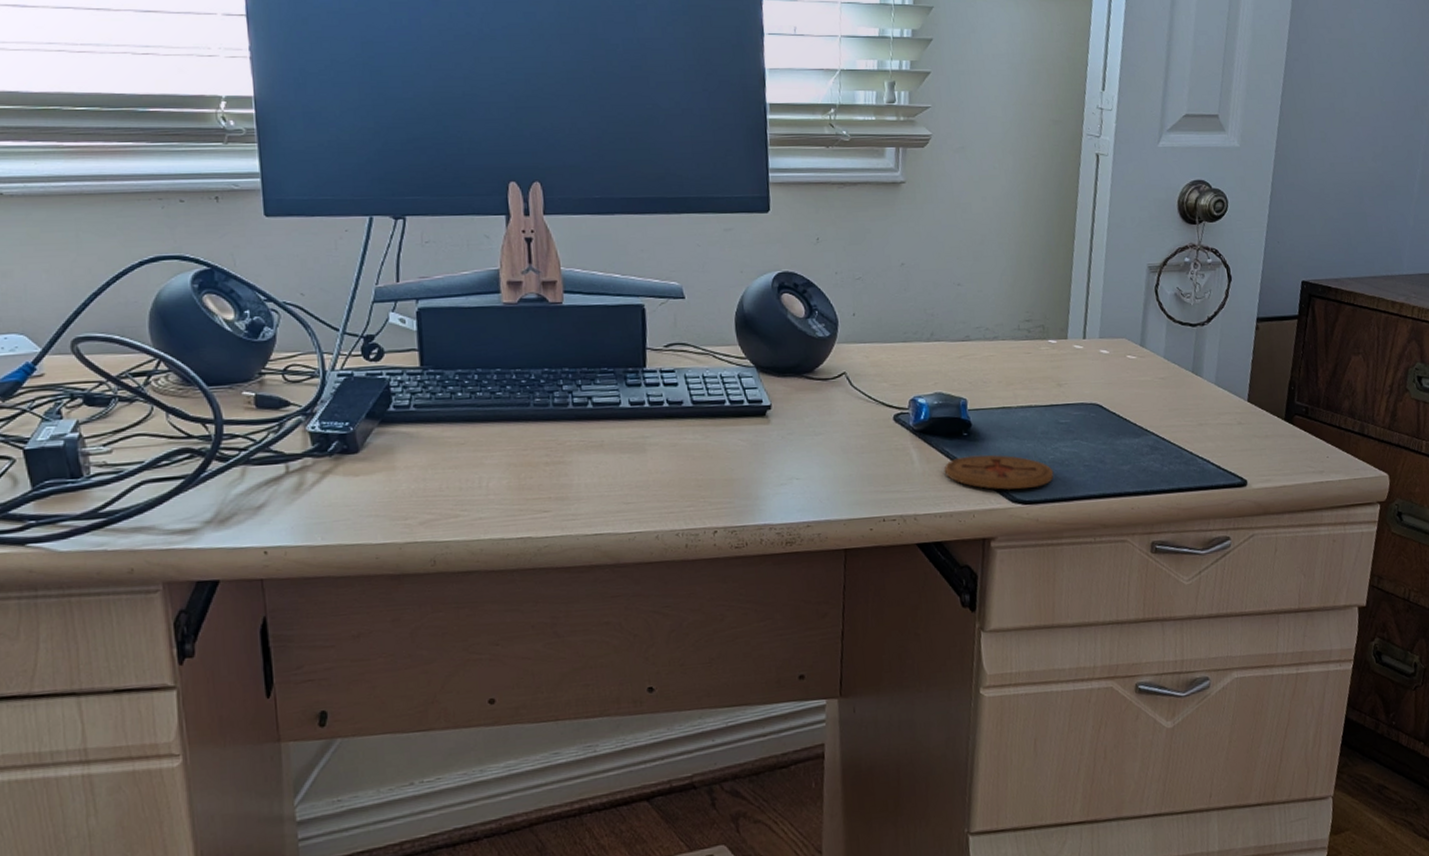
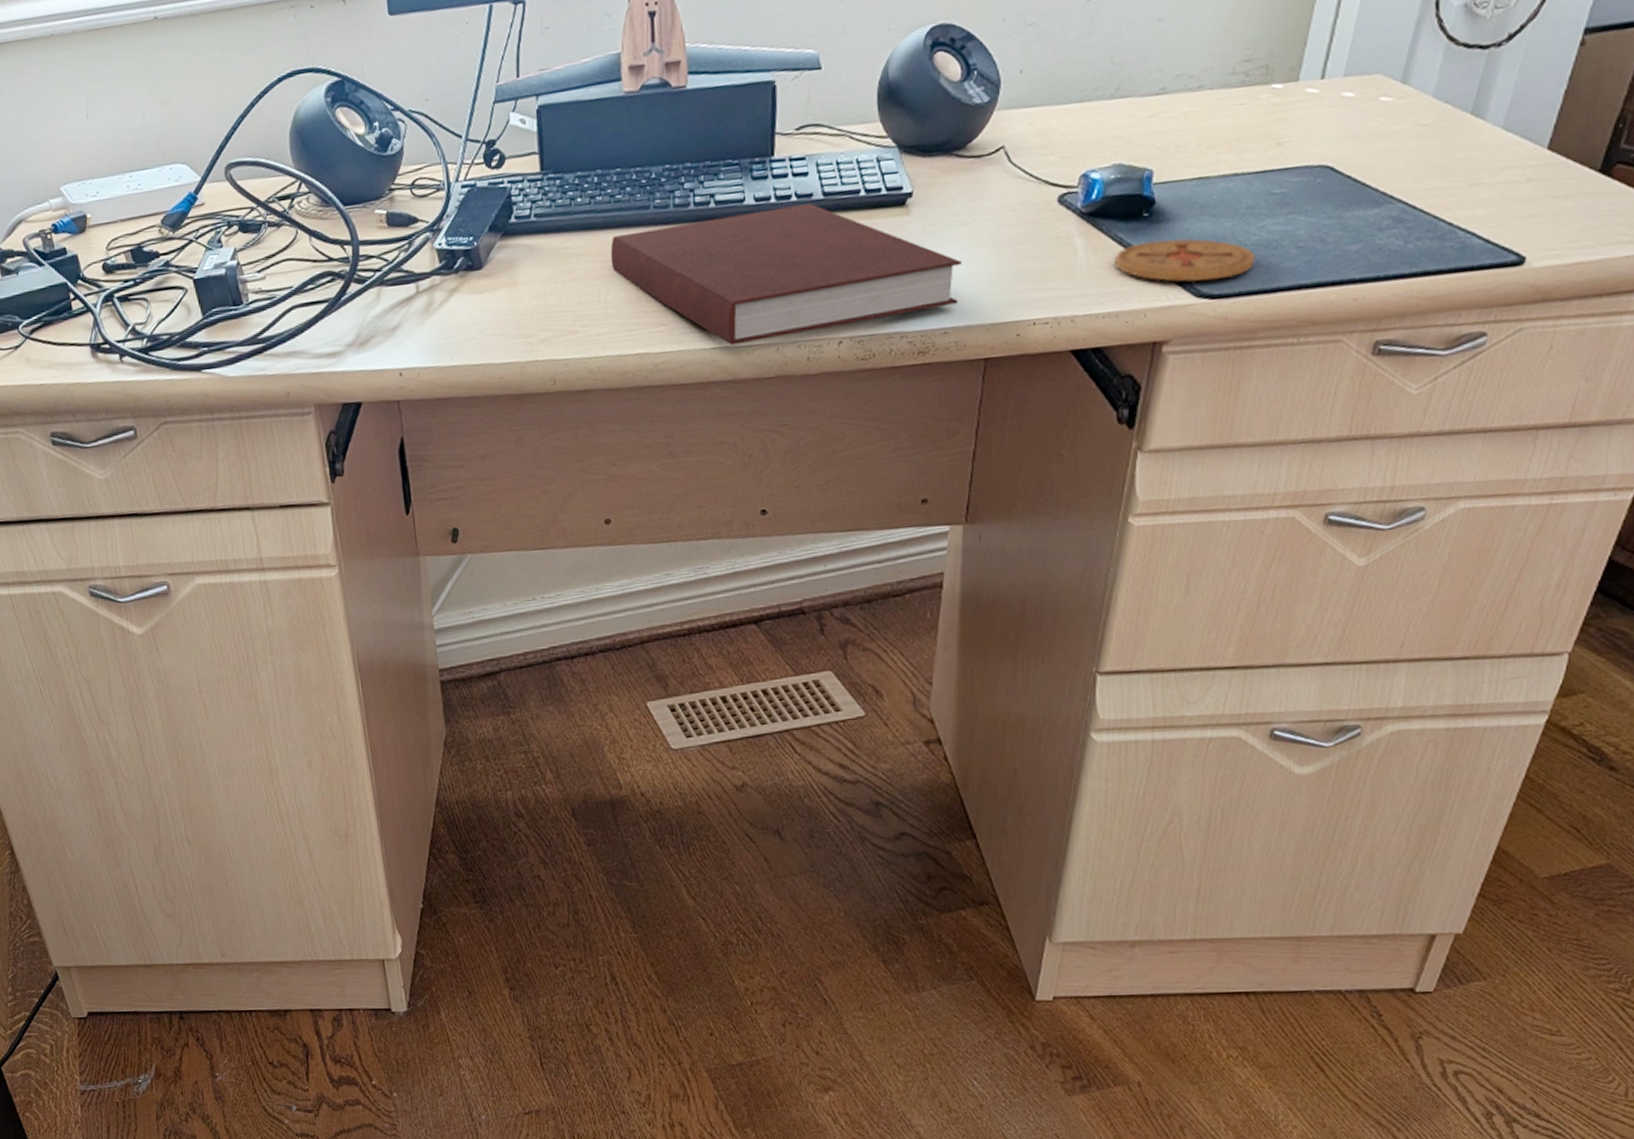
notebook: none [491,410,818,532] -> present [610,203,962,346]

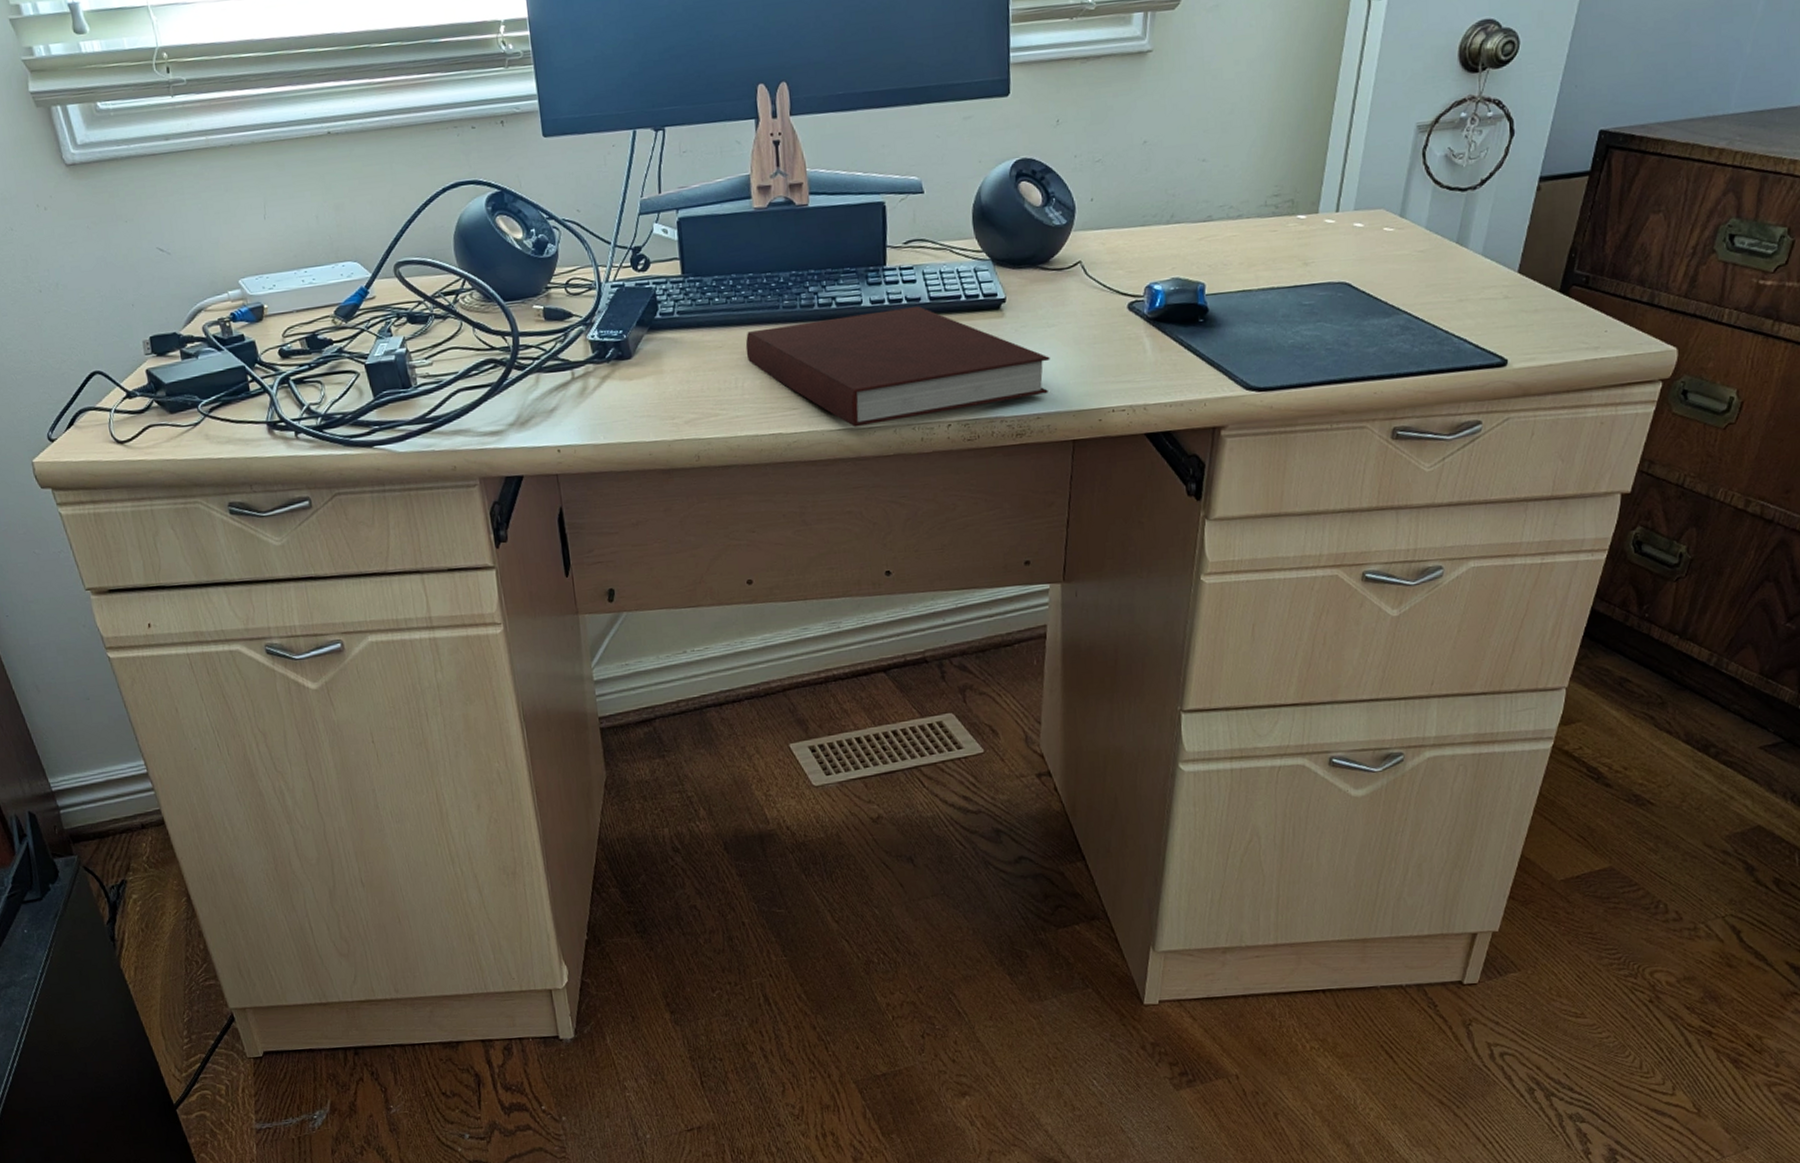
coaster: present [1114,238,1256,282] -> none [1177,341,1293,377]

